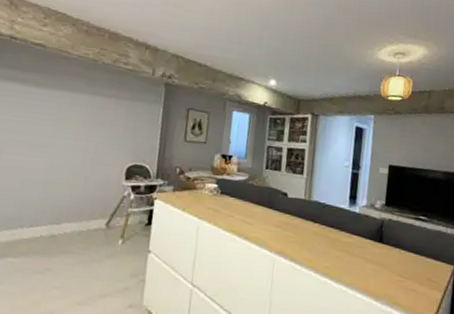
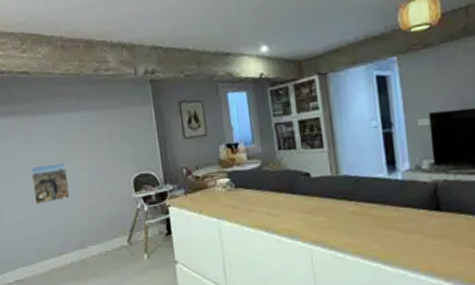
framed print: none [15,135,61,174] -> present [31,163,71,205]

